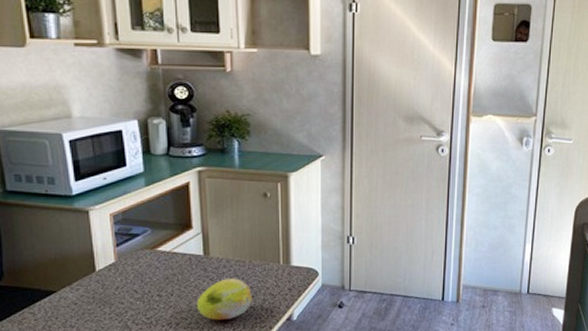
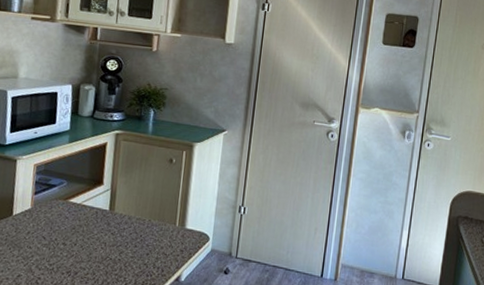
fruit: present [196,278,252,321] -> none [95,234,147,275]

